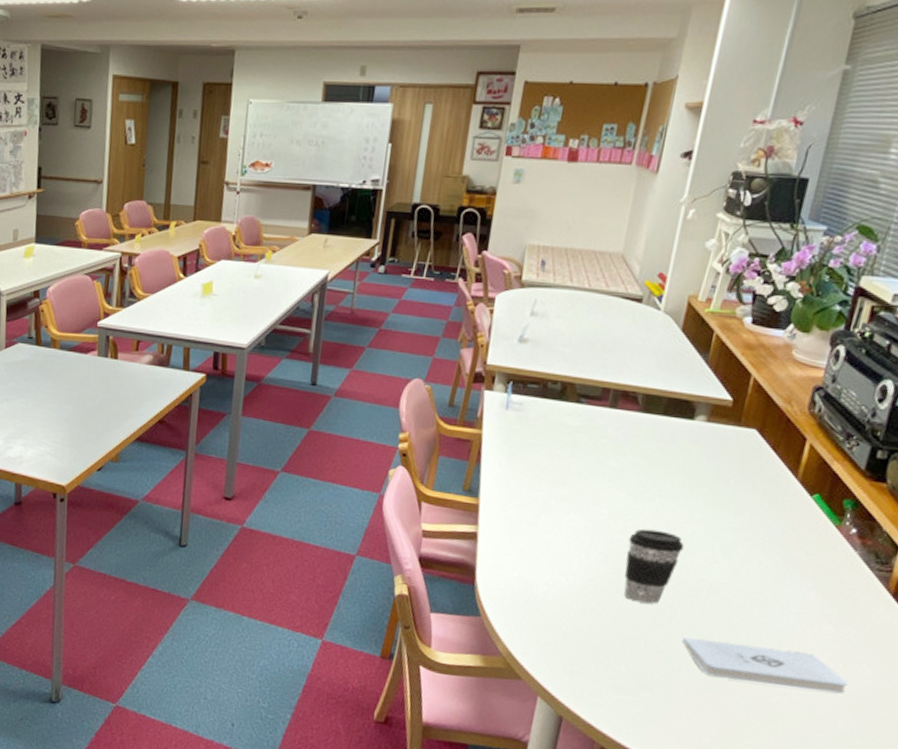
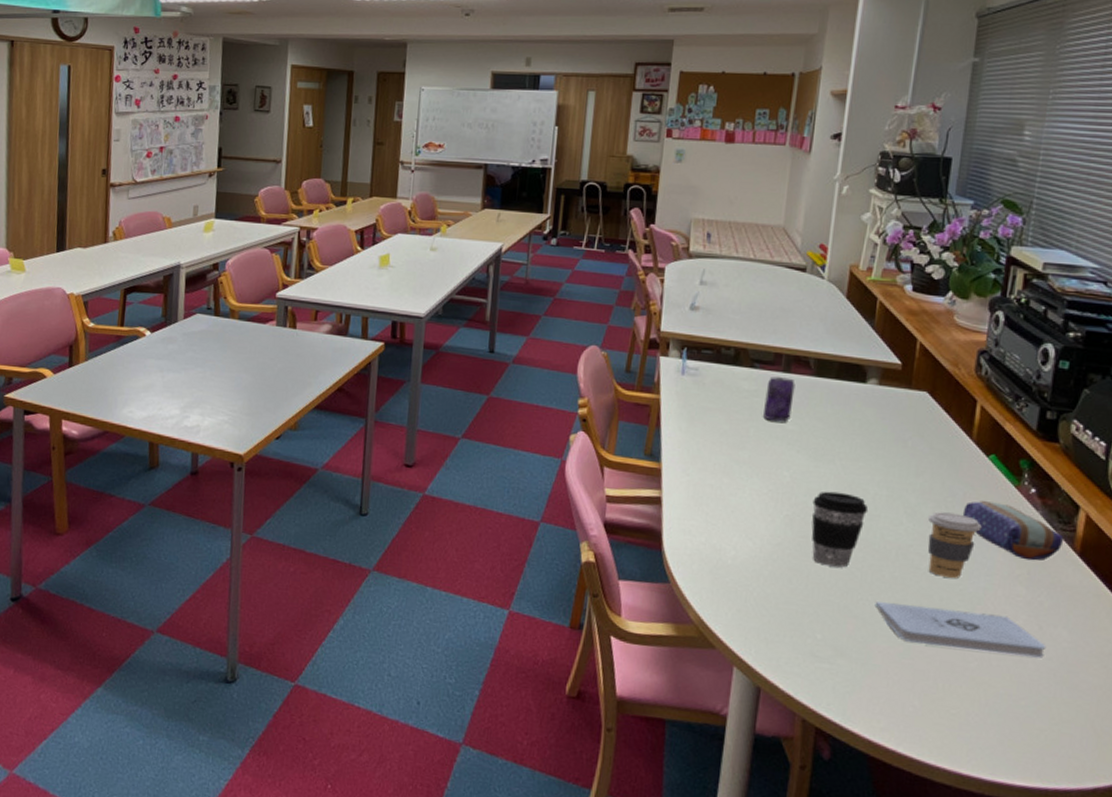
beverage can: none [584,412,621,459] -> present [762,376,795,422]
coffee cup: none [738,550,798,616] -> present [927,512,982,578]
pencil case: none [779,539,880,600] -> present [962,500,1064,561]

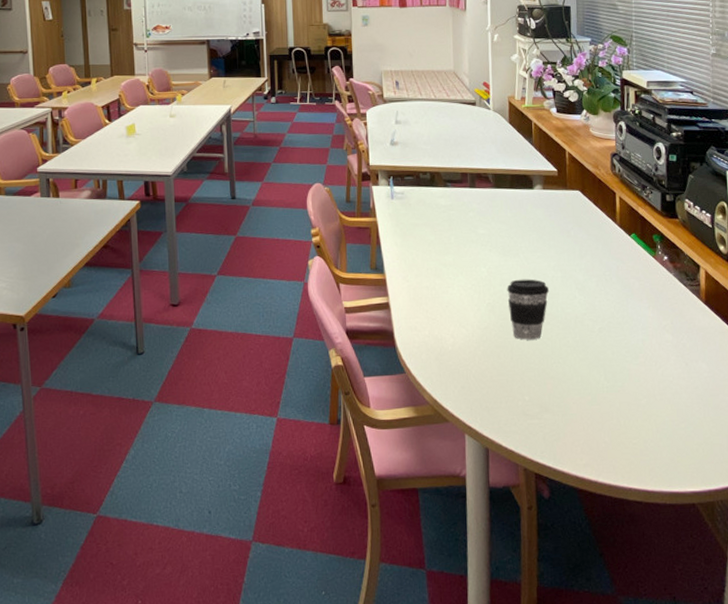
beverage can: present [762,376,795,422] -> none [459,192,481,228]
notepad: present [875,602,1045,658] -> none [565,359,692,391]
coffee cup: present [927,512,982,578] -> none [594,283,634,335]
pencil case: present [962,500,1064,561] -> none [618,270,693,313]

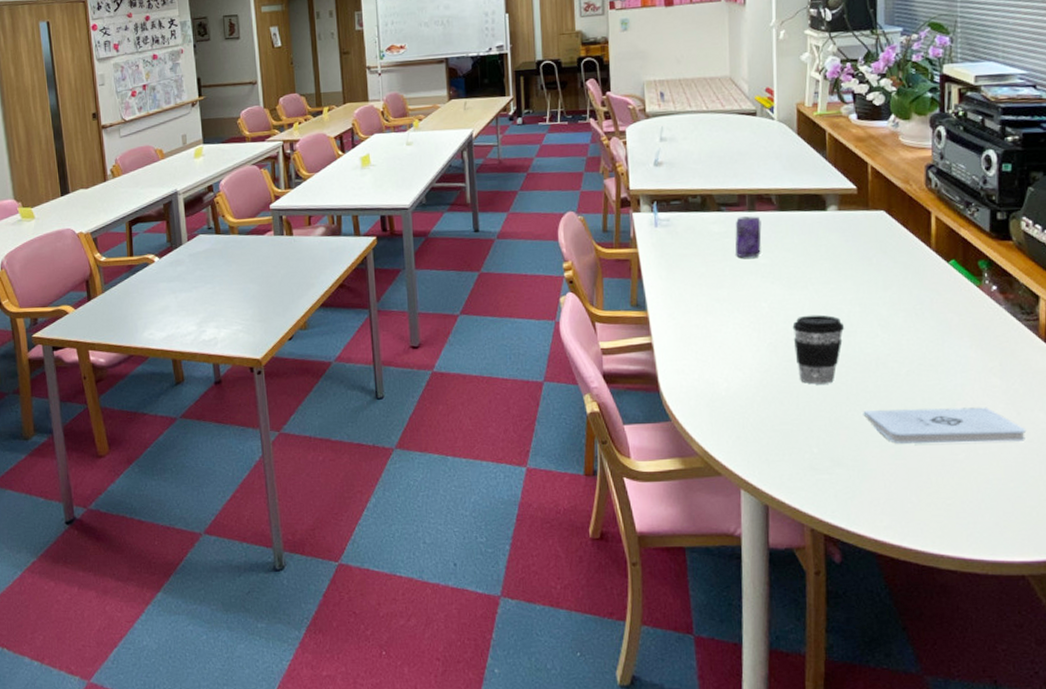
beverage can: none [459,192,481,228] -> present [735,216,762,258]
notepad: none [565,359,692,391] -> present [863,407,1025,444]

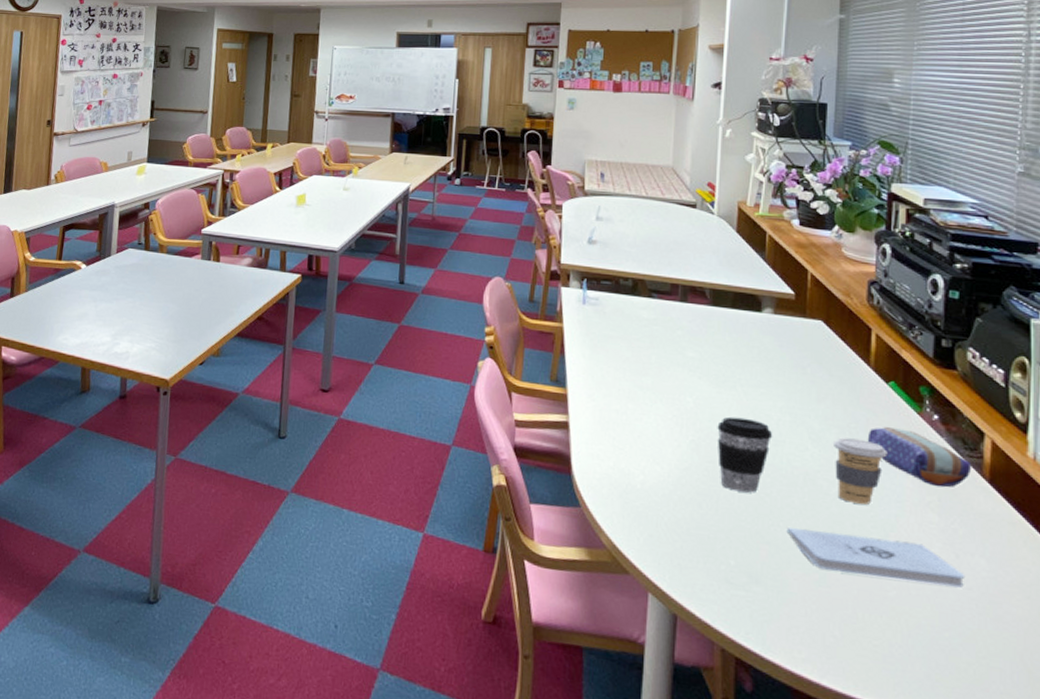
beverage can: present [735,216,762,258] -> none [662,306,693,350]
coffee cup: none [901,319,952,379] -> present [834,437,888,505]
pencil case: none [932,303,1029,353] -> present [867,426,972,488]

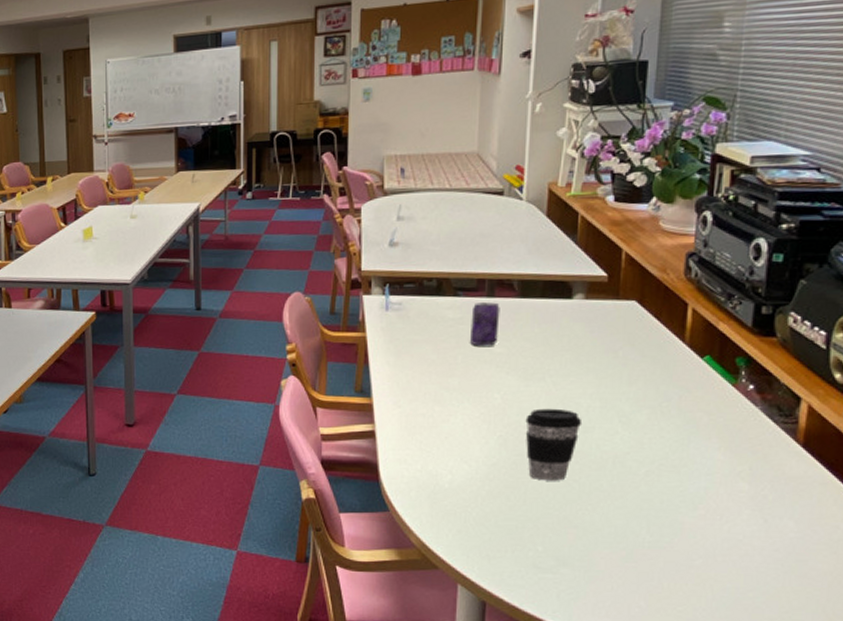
beverage can: none [662,306,693,350] -> present [469,302,500,346]
notepad: present [786,528,964,588] -> none [594,510,771,550]
coffee cup: present [834,437,888,505] -> none [644,417,700,480]
pencil case: present [867,426,972,488] -> none [679,401,786,456]

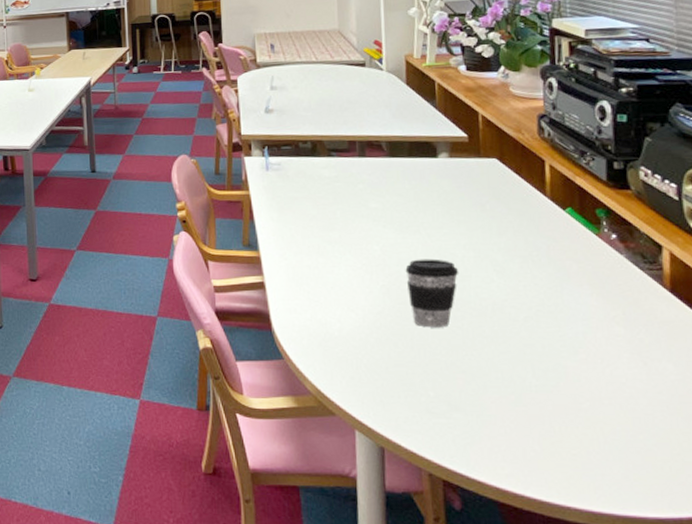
beverage can: present [469,302,500,346] -> none [345,161,373,202]

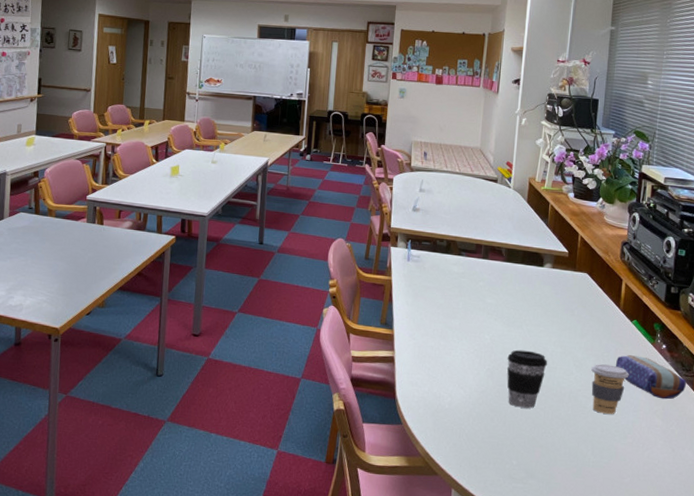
coffee cup: none [518,266,570,326] -> present [591,364,629,414]
pencil case: none [549,250,653,302] -> present [615,354,687,400]

